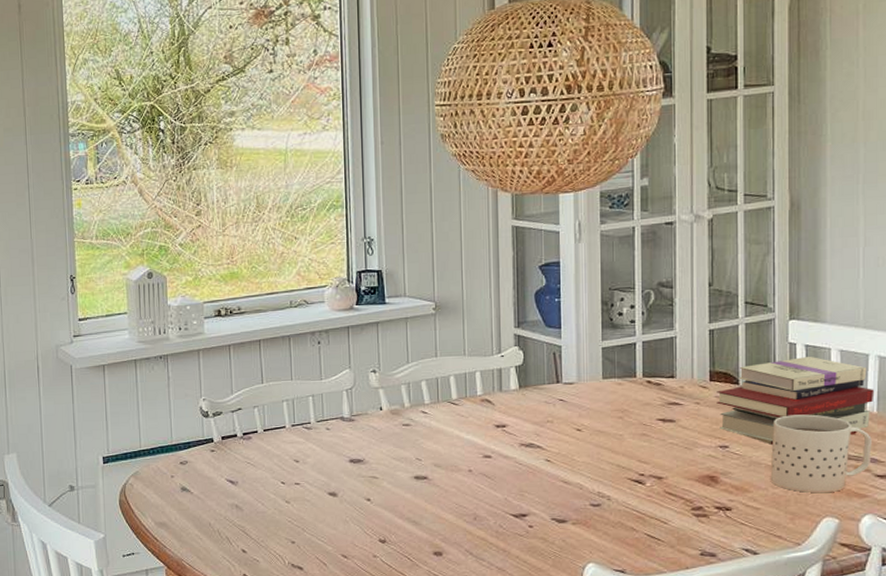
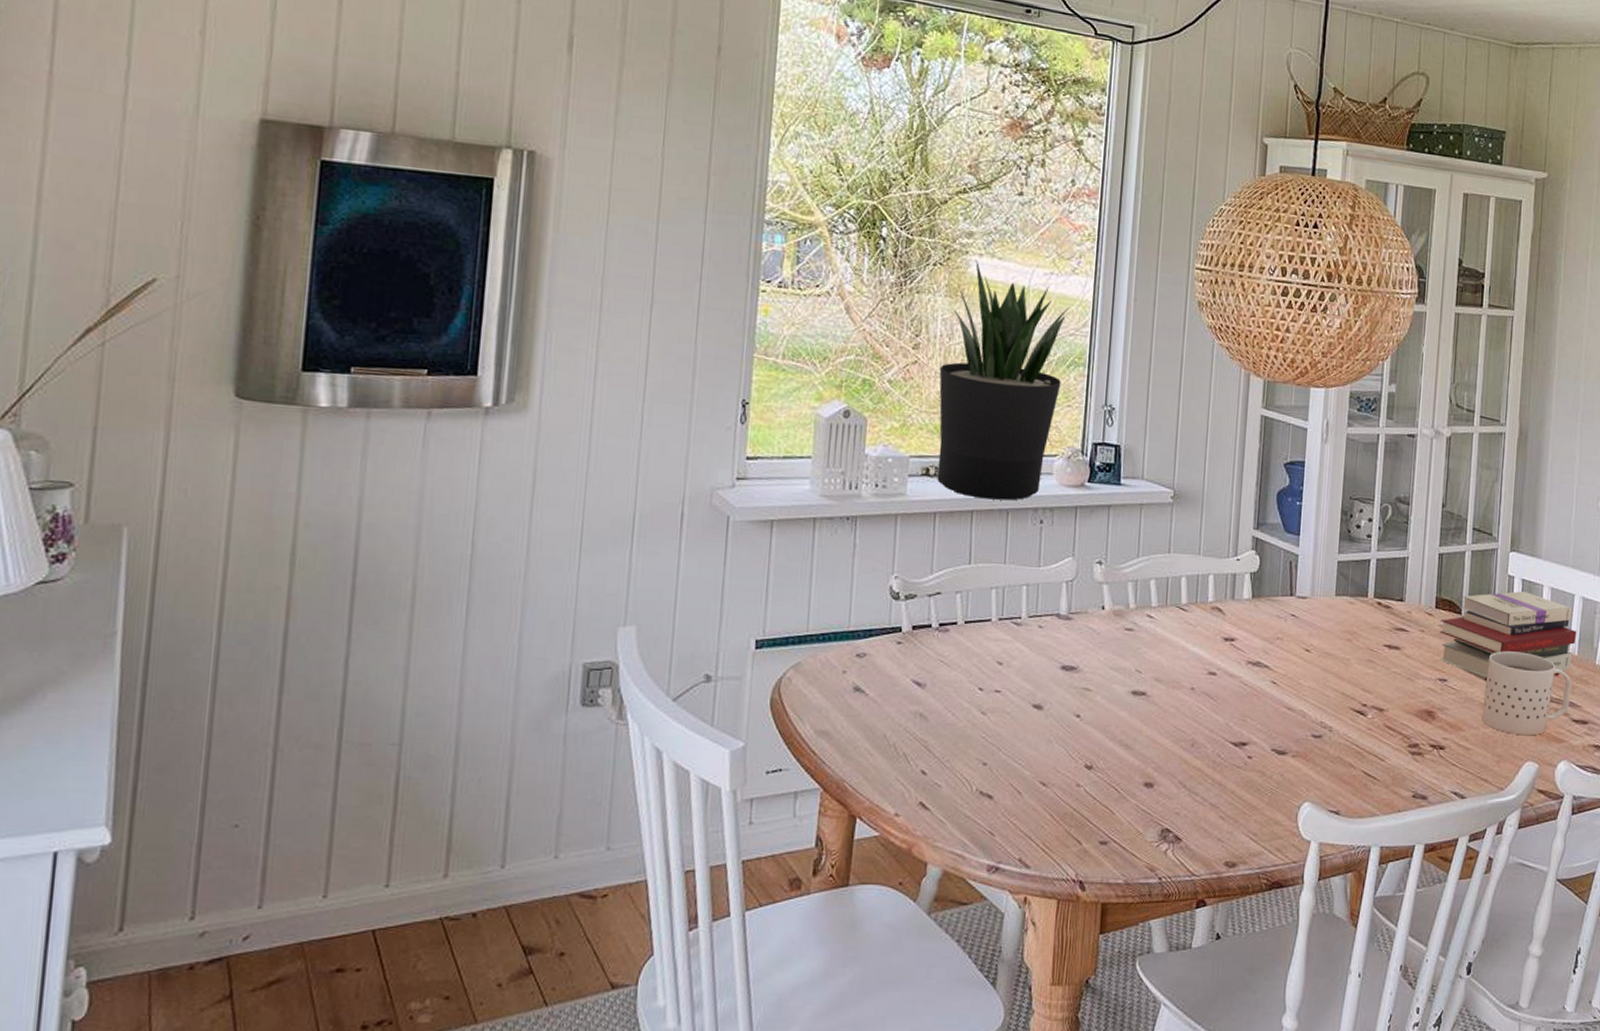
planter: none [219,134,324,330] -> present [937,260,1070,501]

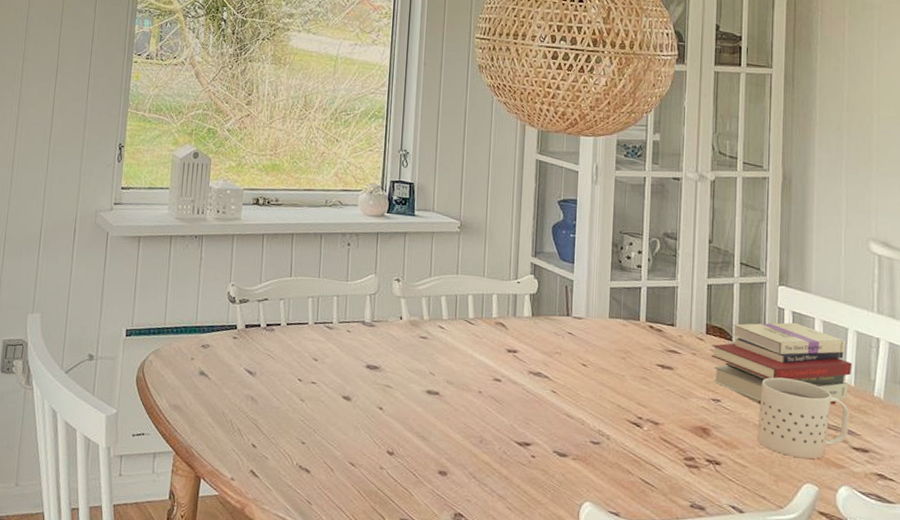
planter: present [937,260,1070,501] -> none [265,35,370,226]

